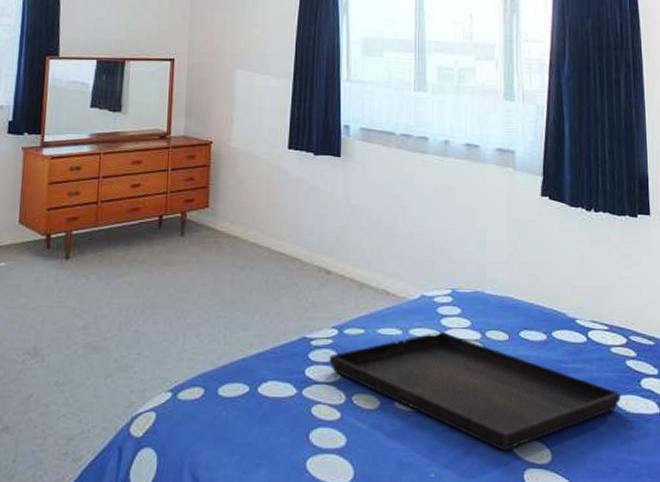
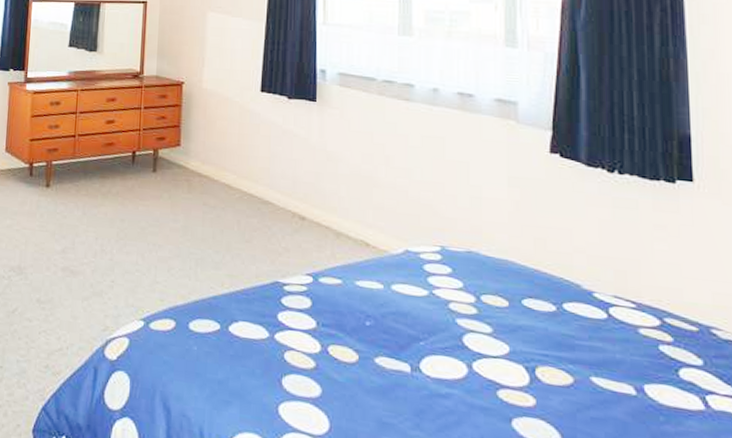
serving tray: present [329,331,621,451] -> none [303,289,652,427]

